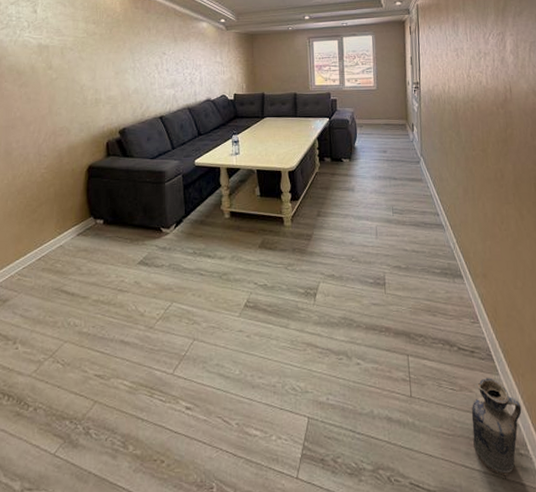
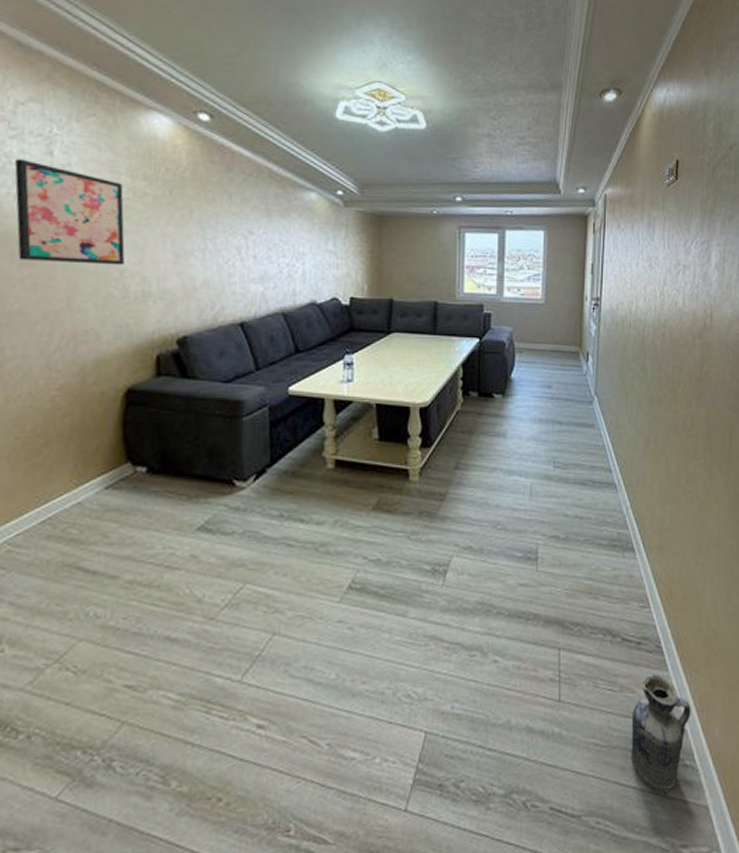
wall art: none [14,17,83,83] -> present [14,159,125,266]

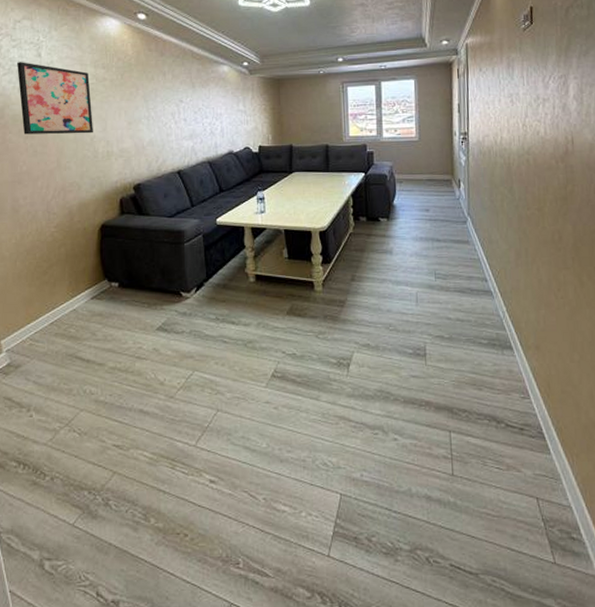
ceramic jug: present [631,674,691,792] -> none [519,457,575,560]

